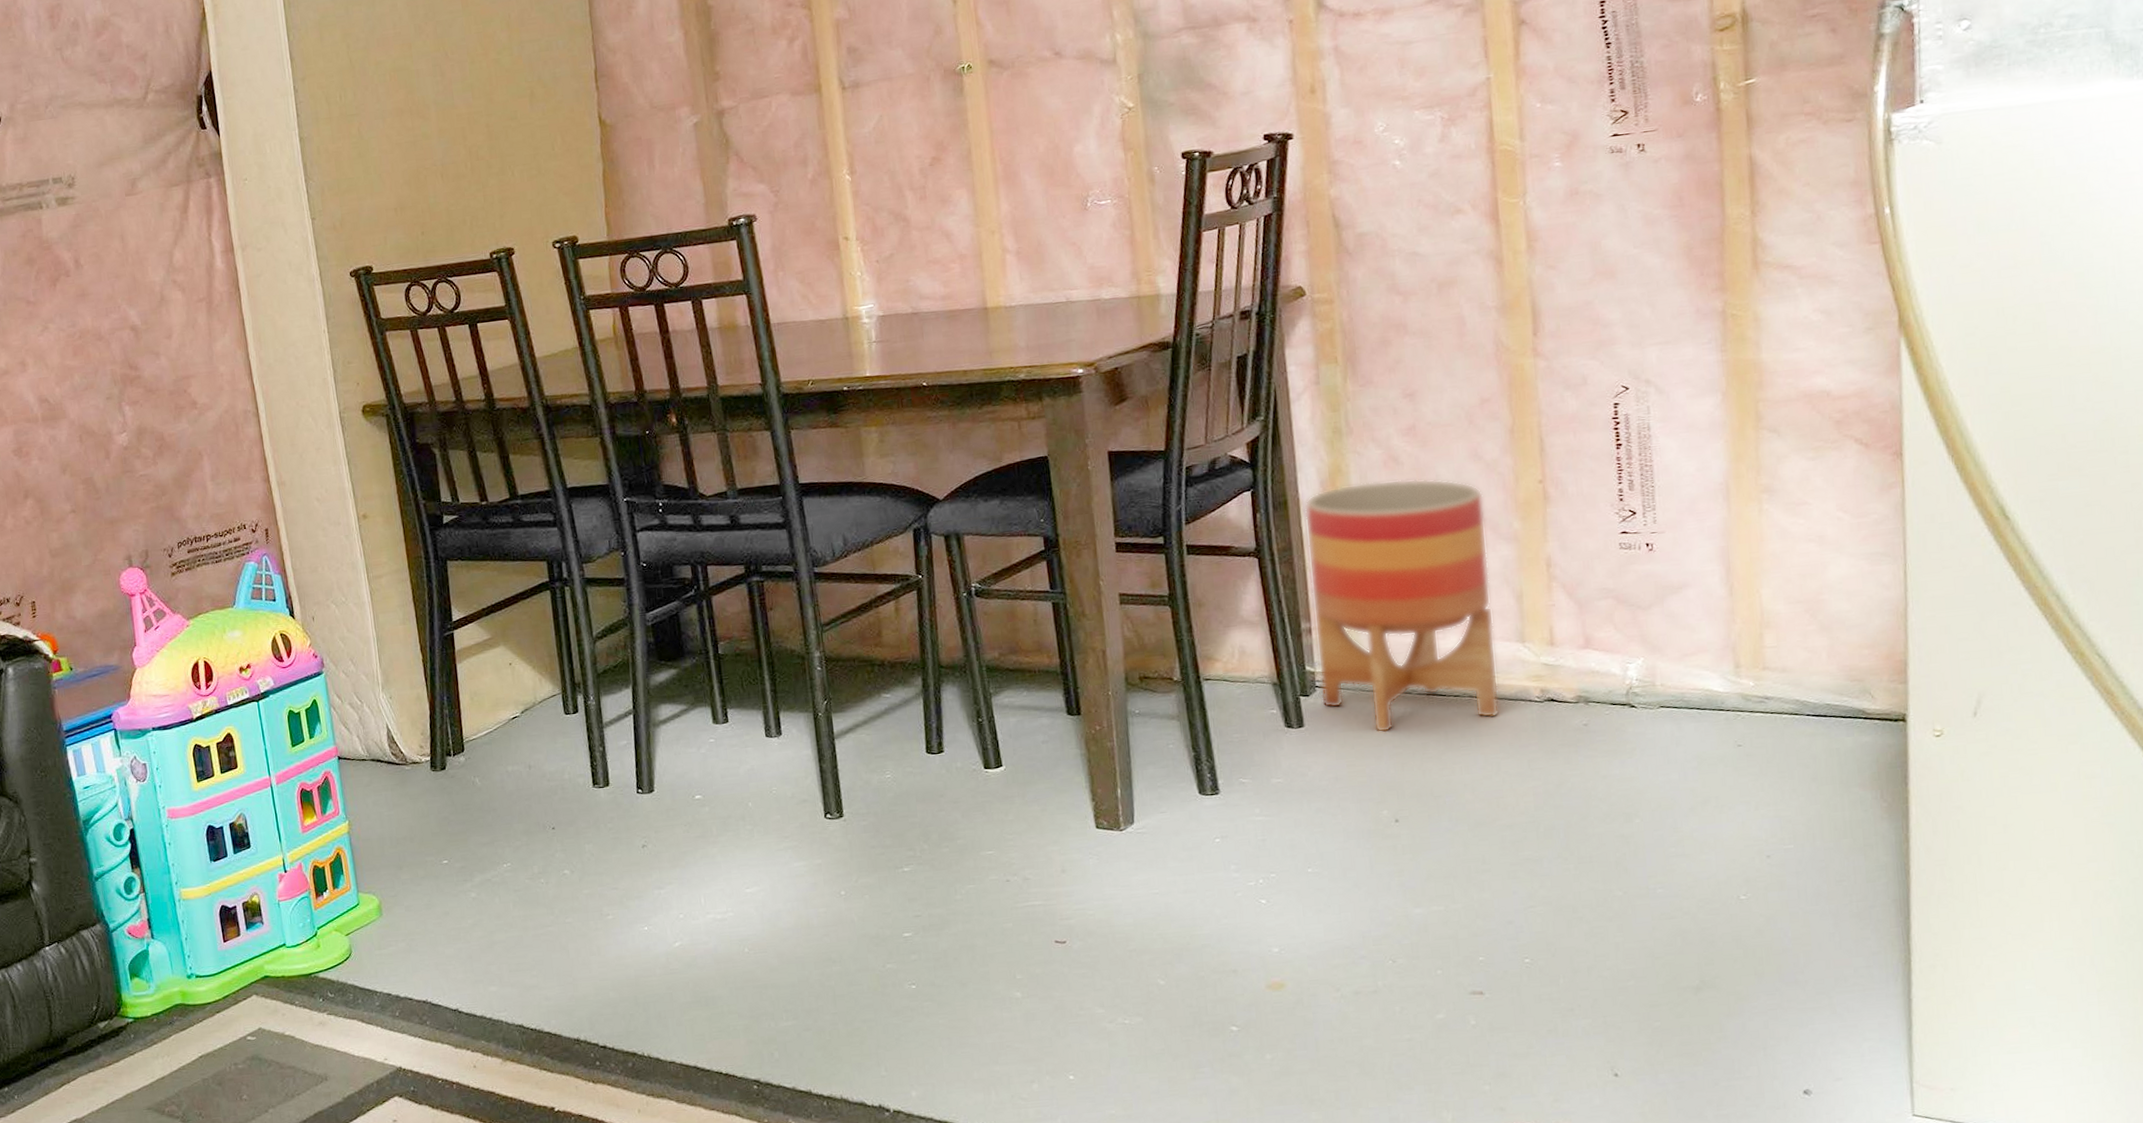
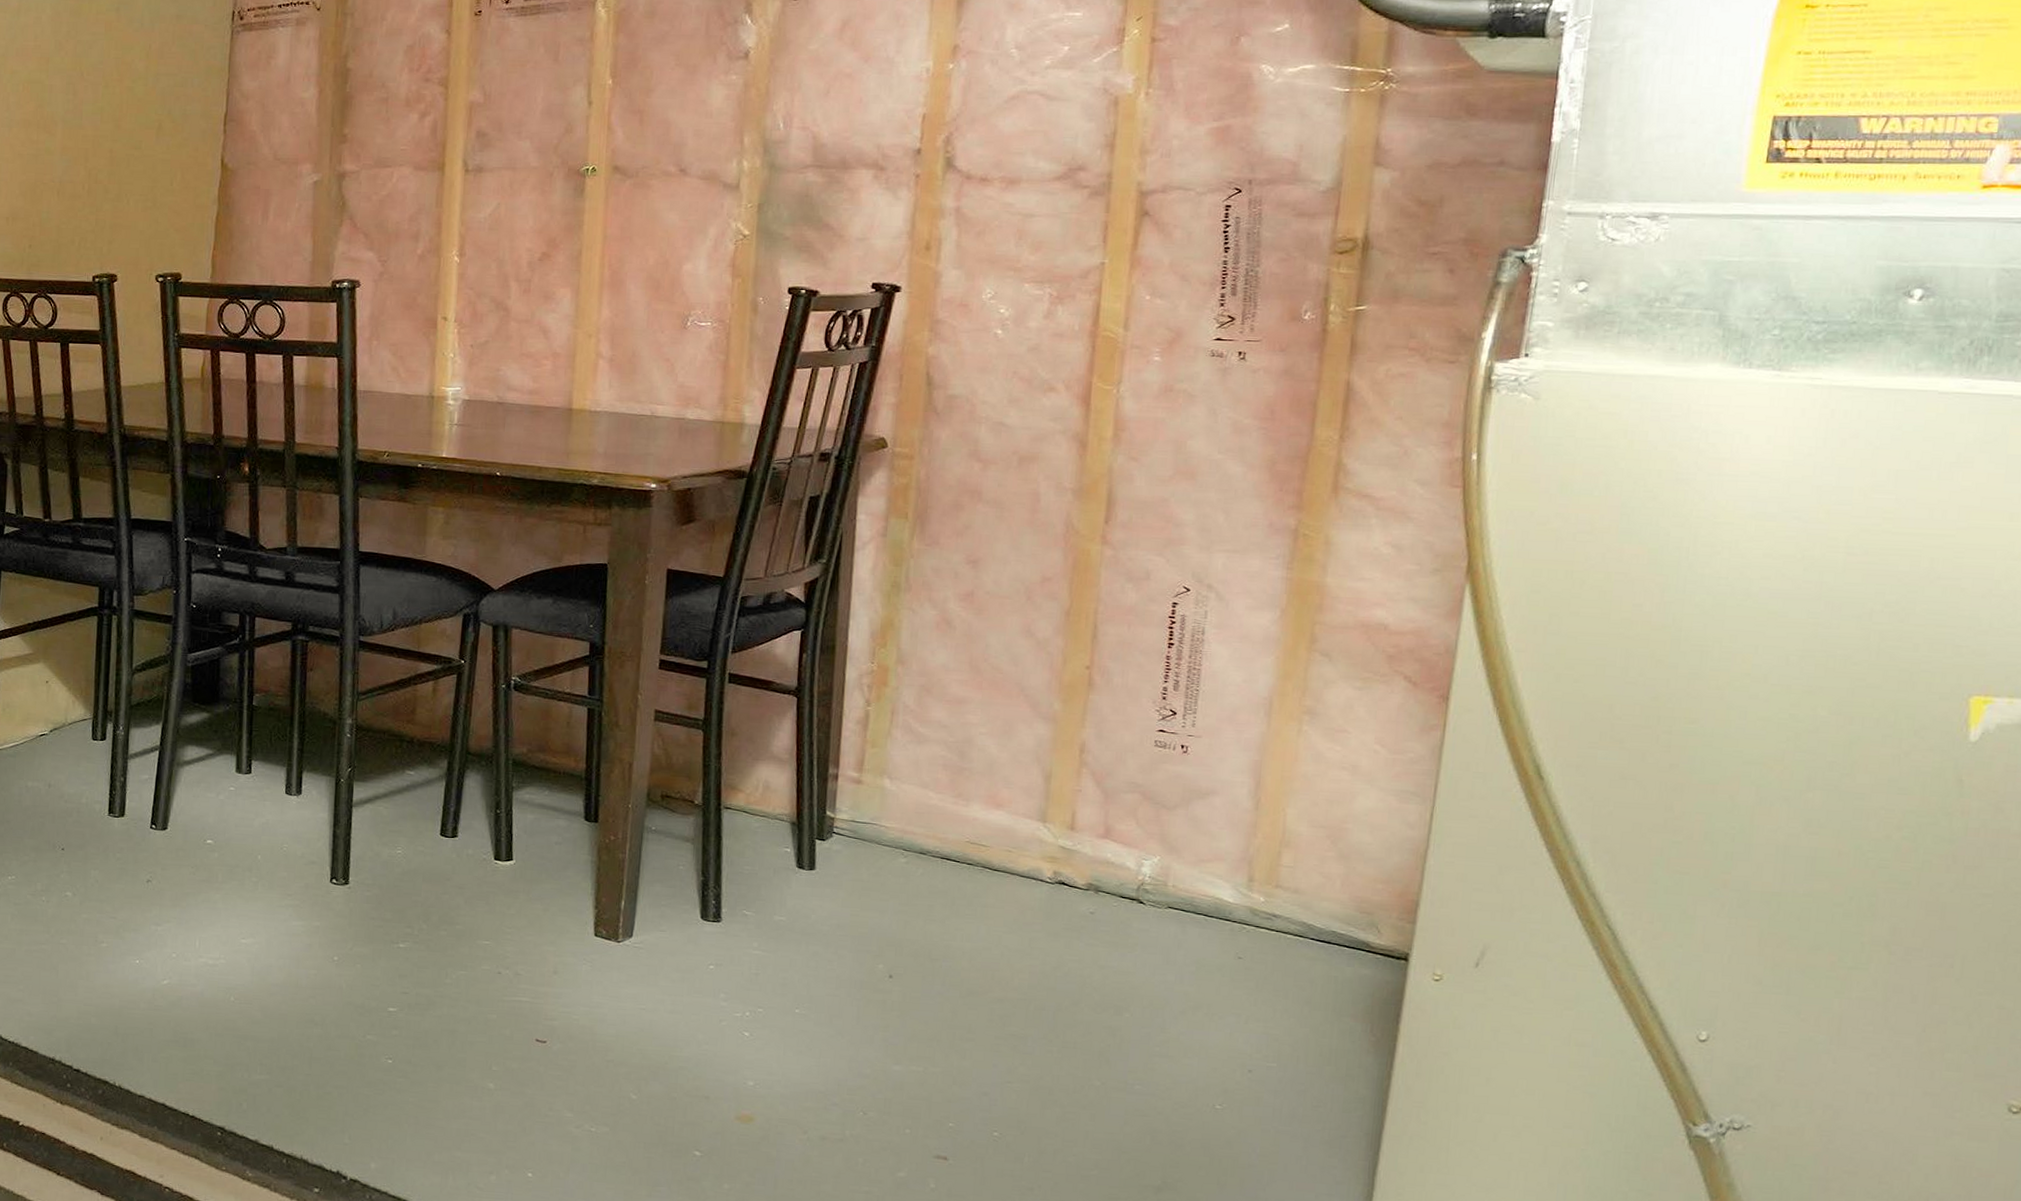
planter: present [1304,479,1500,733] -> none [837,640,1029,892]

